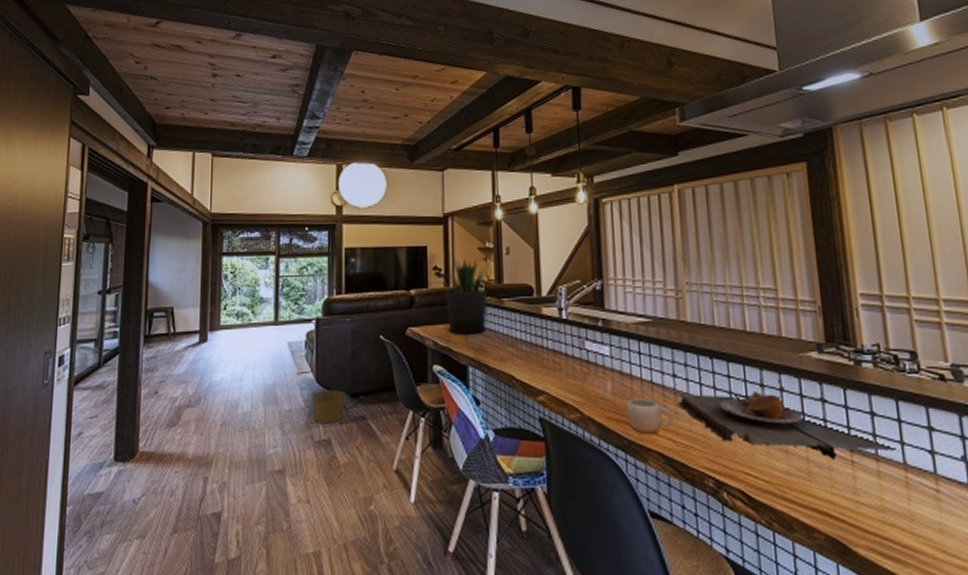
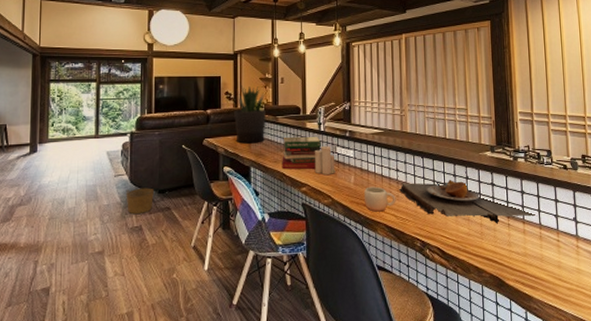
books: none [510,326,563,371] -> present [282,136,321,170]
candle: none [553,337,585,381] -> present [314,144,336,176]

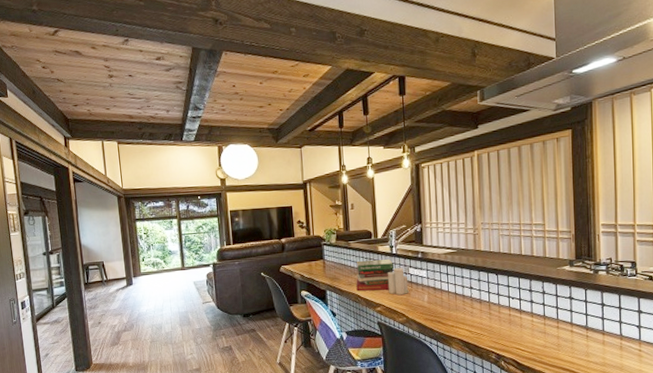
basket: present [126,188,155,215] -> none [214,312,240,337]
planter: present [234,83,266,145] -> none [307,211,338,270]
mug: present [363,186,396,212] -> none [437,304,471,328]
plate: present [398,179,538,224] -> none [472,294,619,336]

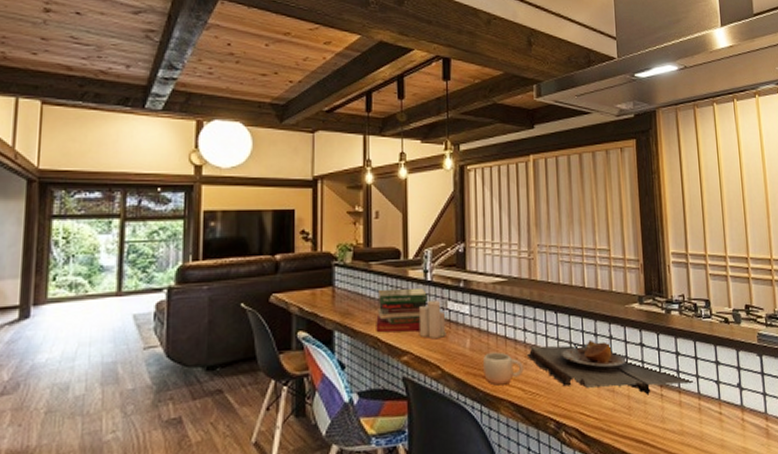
mug: none [437,304,471,328] -> present [482,352,524,386]
plate: none [472,294,619,336] -> present [526,339,696,395]

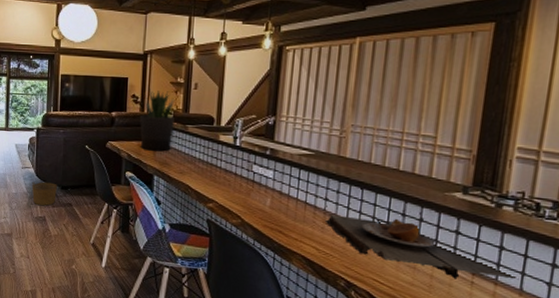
basket: none [159,363,201,402] -> present [31,182,58,206]
planter: none [313,218,355,301] -> present [140,86,175,153]
books: present [376,288,427,333] -> none [188,148,235,185]
candle: present [418,298,446,340] -> none [224,160,249,195]
mug: present [482,352,524,386] -> none [279,212,321,242]

